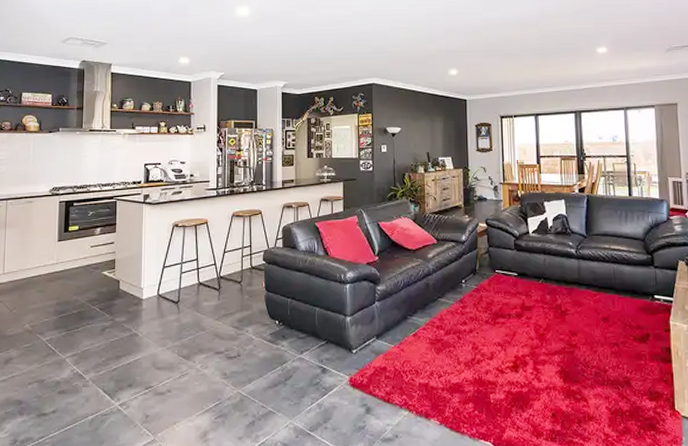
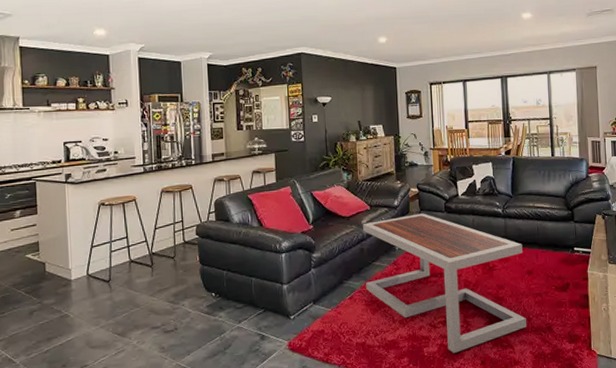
coffee table: none [429,250,602,402] -> present [363,213,526,353]

